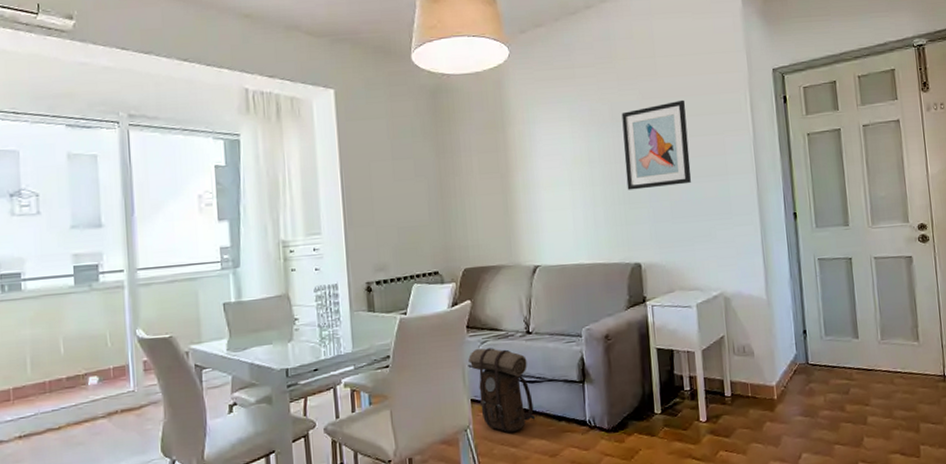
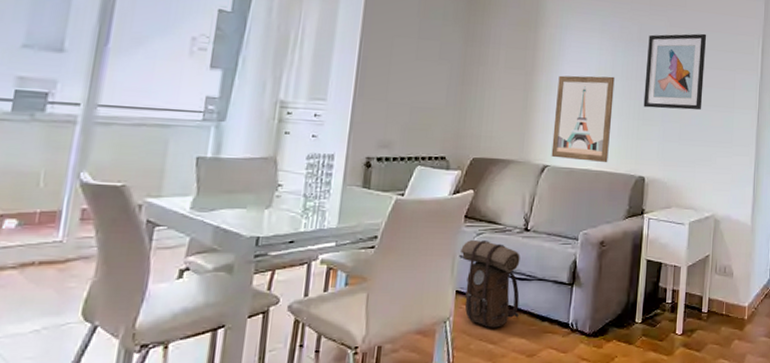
wall art: none [534,163,599,257] -> present [551,75,615,163]

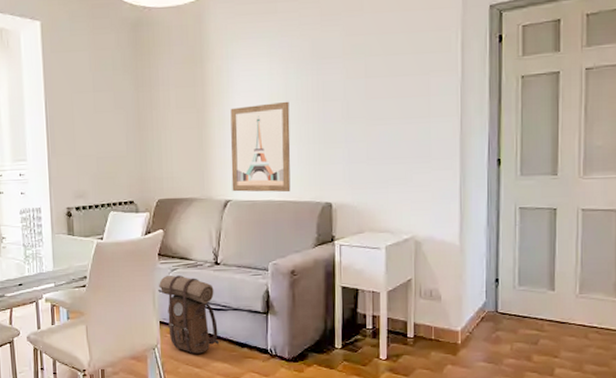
wall art: present [643,33,707,110] -> none [322,37,391,130]

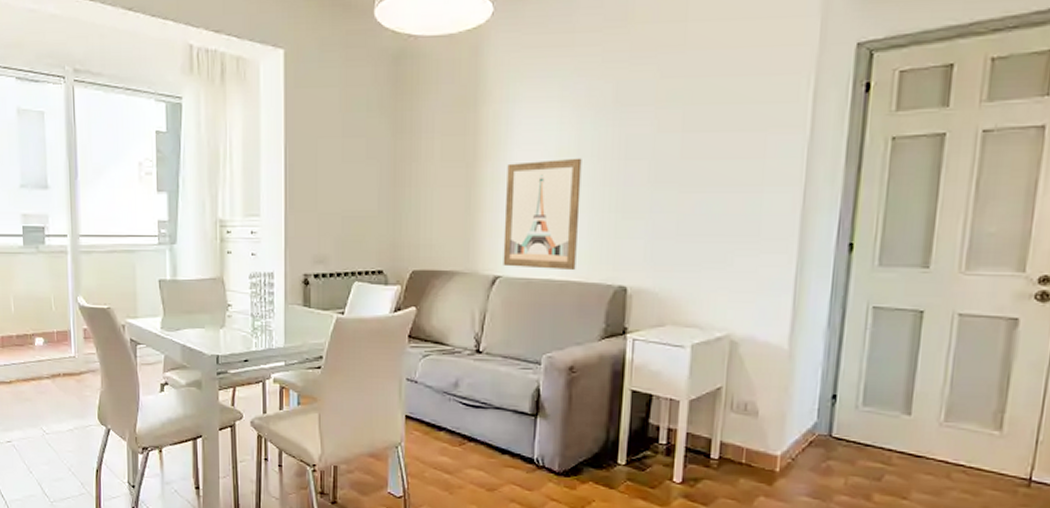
backpack: present [159,275,218,354] -> none [407,362,475,457]

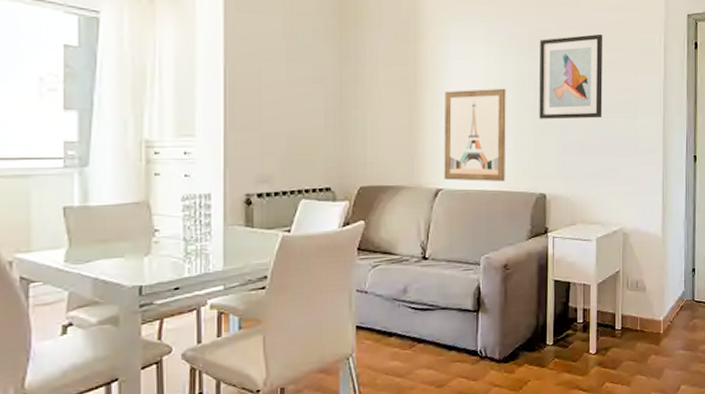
wall art: none [623,81,720,195] -> present [539,33,603,119]

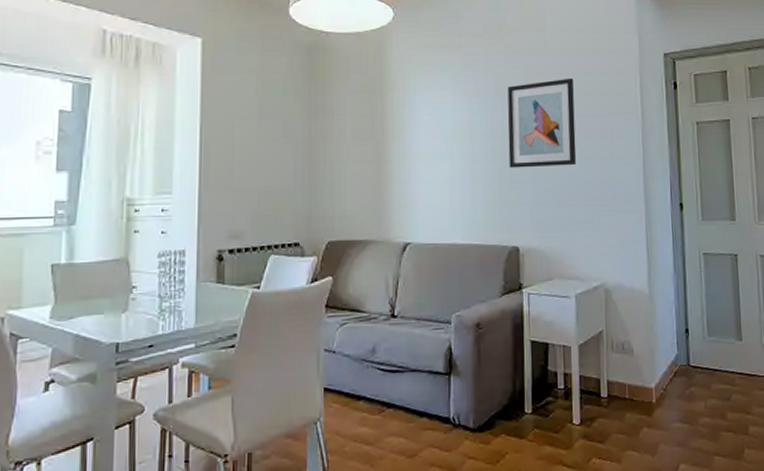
wall art: present [444,88,506,182] -> none [411,137,476,235]

